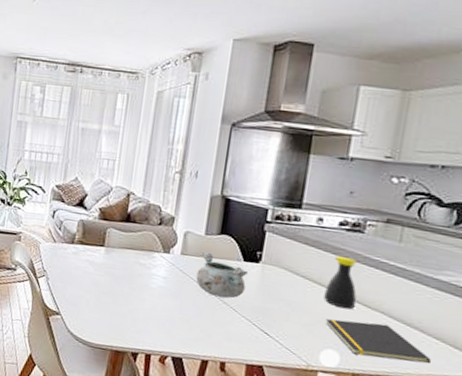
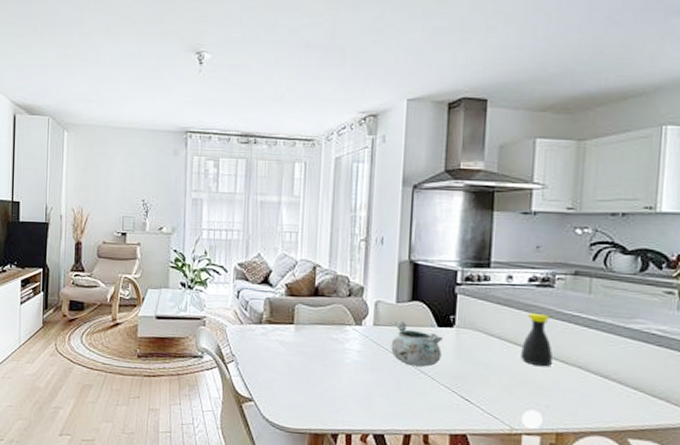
notepad: present [325,319,432,365] -> none [524,378,632,416]

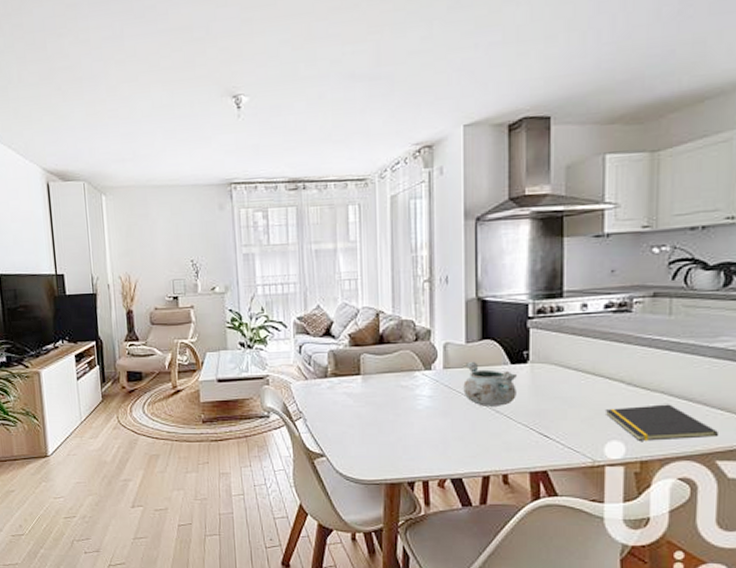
bottle: present [521,312,554,367] -> none [600,340,634,395]
notepad: none [524,378,632,416] -> present [605,404,719,441]

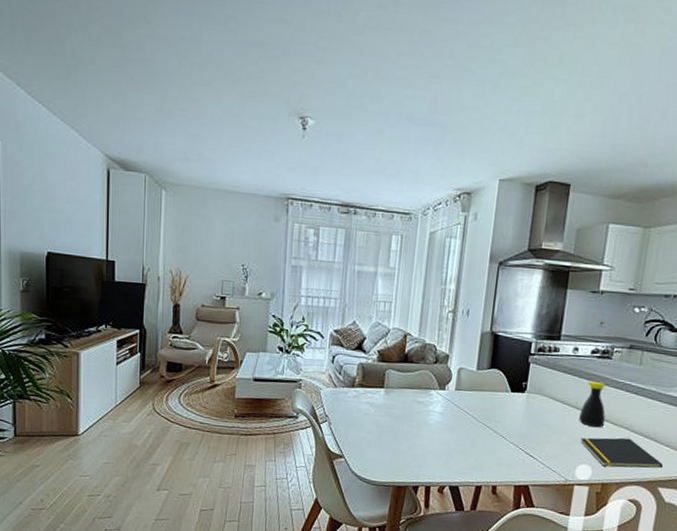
decorative bowl: present [463,362,516,406] -> none [469,387,515,427]
bottle: none [600,340,634,395] -> present [579,380,606,428]

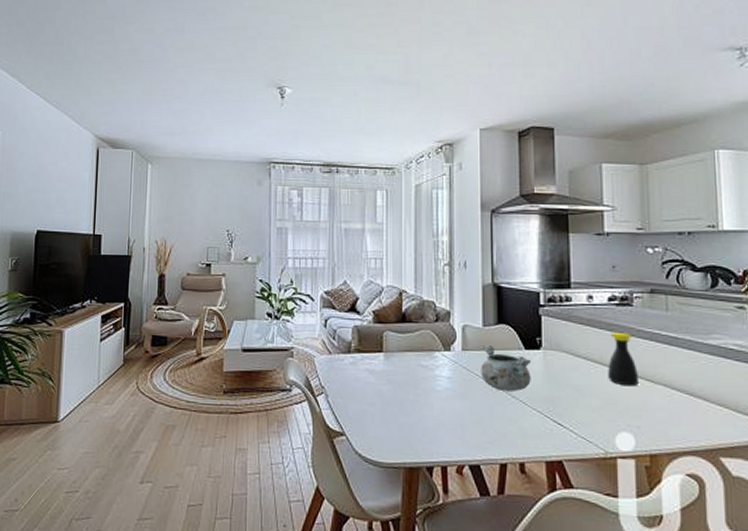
decorative bowl: none [469,387,515,427] -> present [481,345,531,391]
notepad: present [580,437,664,469] -> none [614,397,721,434]

